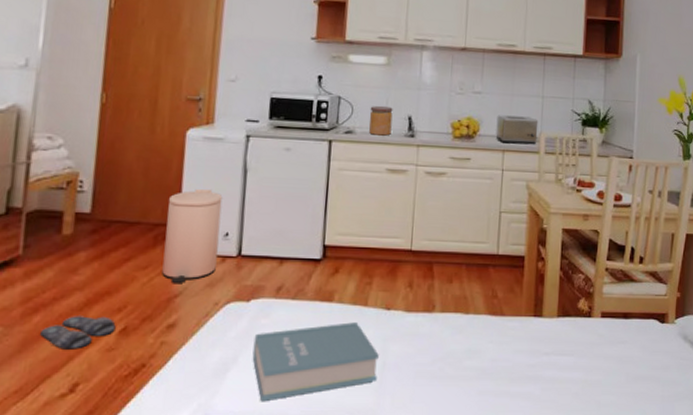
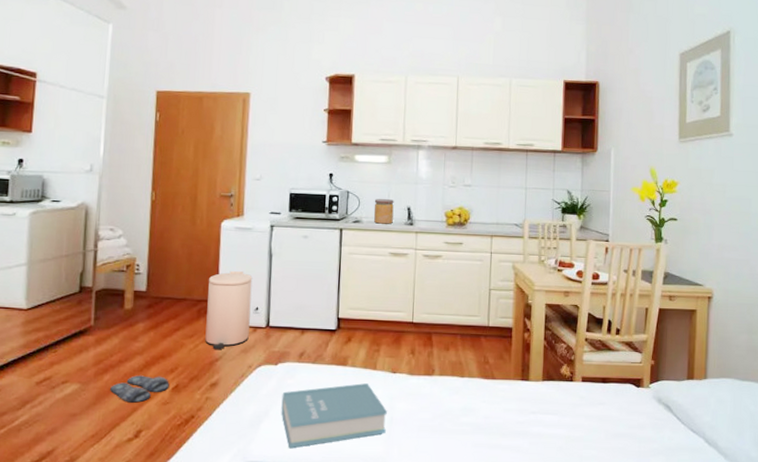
toaster: present [495,115,539,145] -> none [484,205,522,231]

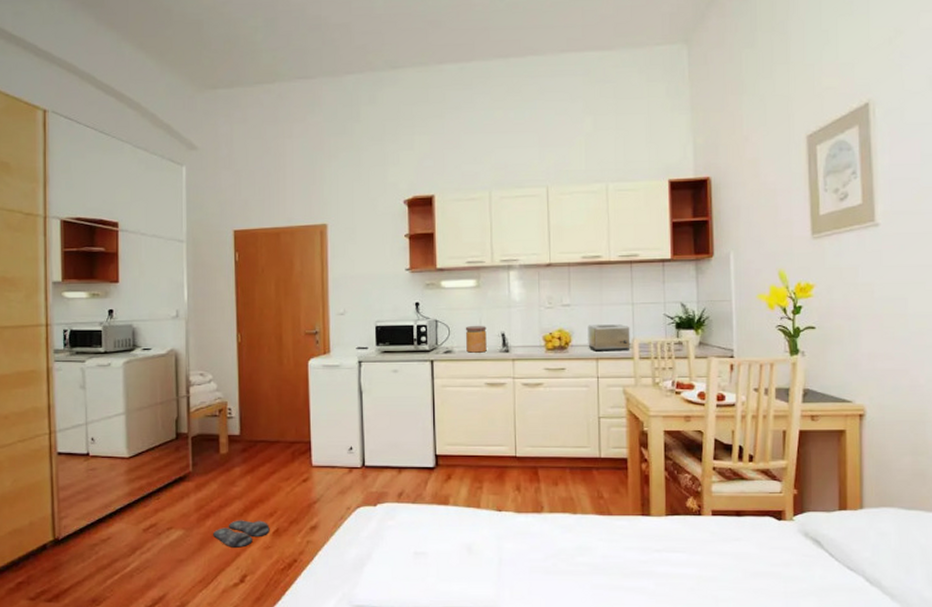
pedal bin: present [205,271,253,349] -> none [299,411,345,491]
book: present [281,383,387,449] -> none [383,523,495,592]
toaster: none [484,205,522,231] -> present [588,324,631,352]

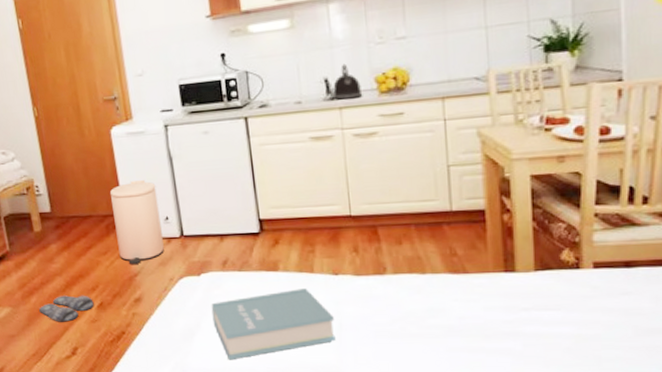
pedal bin: none [299,411,345,491] -> present [109,180,164,264]
book: none [383,523,495,592] -> present [211,288,336,360]
jar: present [465,325,487,353] -> none [280,72,308,105]
kettle: none [508,322,533,354] -> present [333,63,363,100]
toaster: present [588,324,631,352] -> none [429,54,485,90]

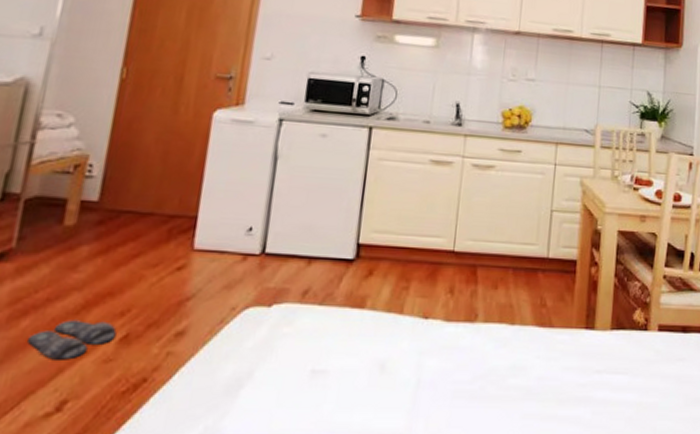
pedal bin: present [109,180,164,264] -> none [174,177,249,284]
book: present [211,288,336,360] -> none [270,332,413,425]
kettle: present [333,63,363,100] -> none [461,92,489,129]

